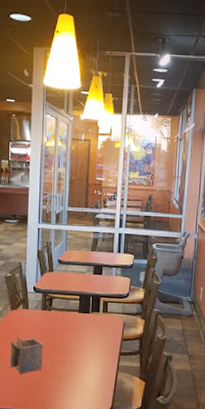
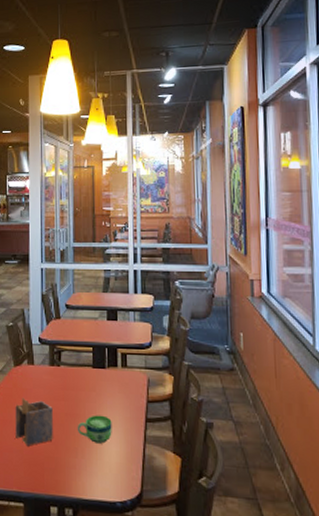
cup: none [62,350,92,372] -> present [77,415,112,444]

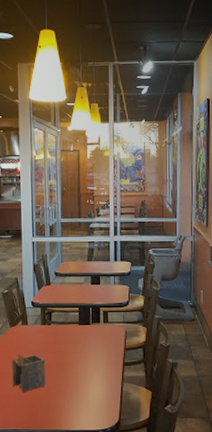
cup: present [77,415,112,444] -> none [66,363,96,385]

